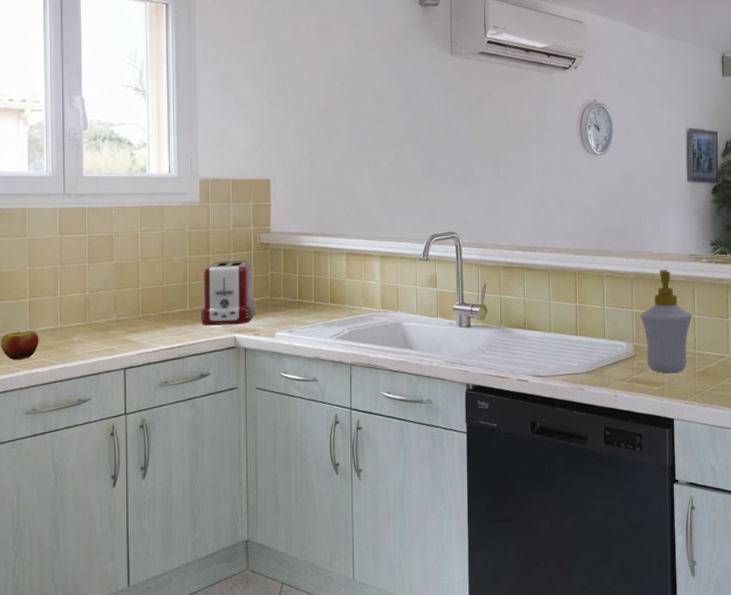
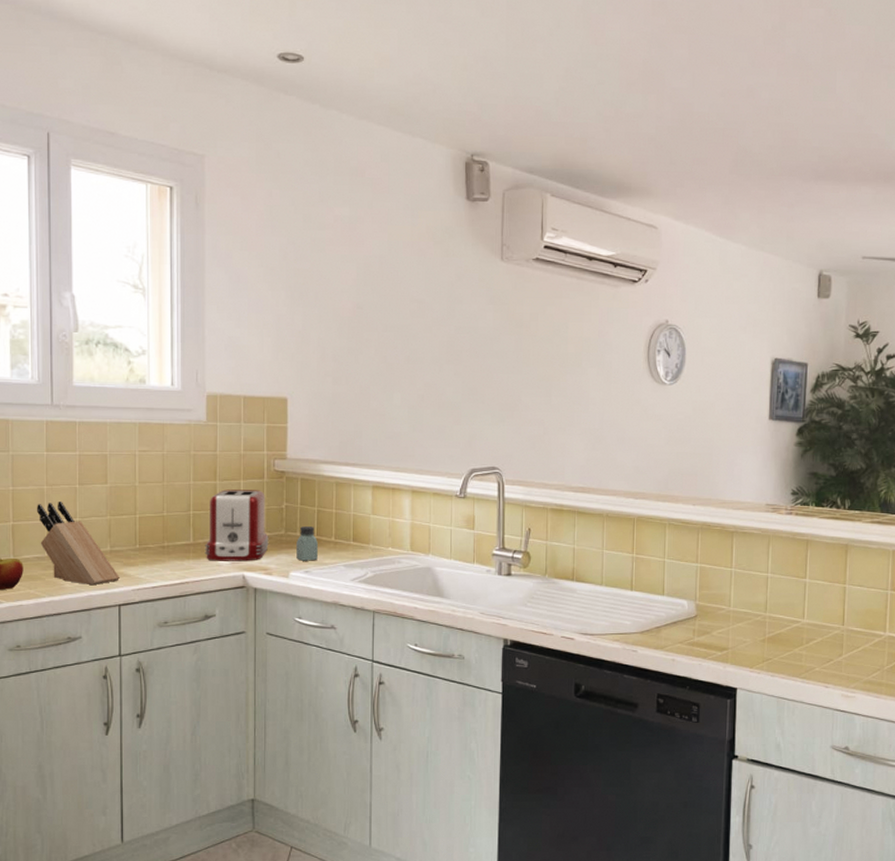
knife block: none [51,277,125,352] -> present [37,500,120,586]
saltshaker: none [281,291,300,322] -> present [296,526,318,561]
soap bottle: present [640,269,692,374] -> none [705,519,765,638]

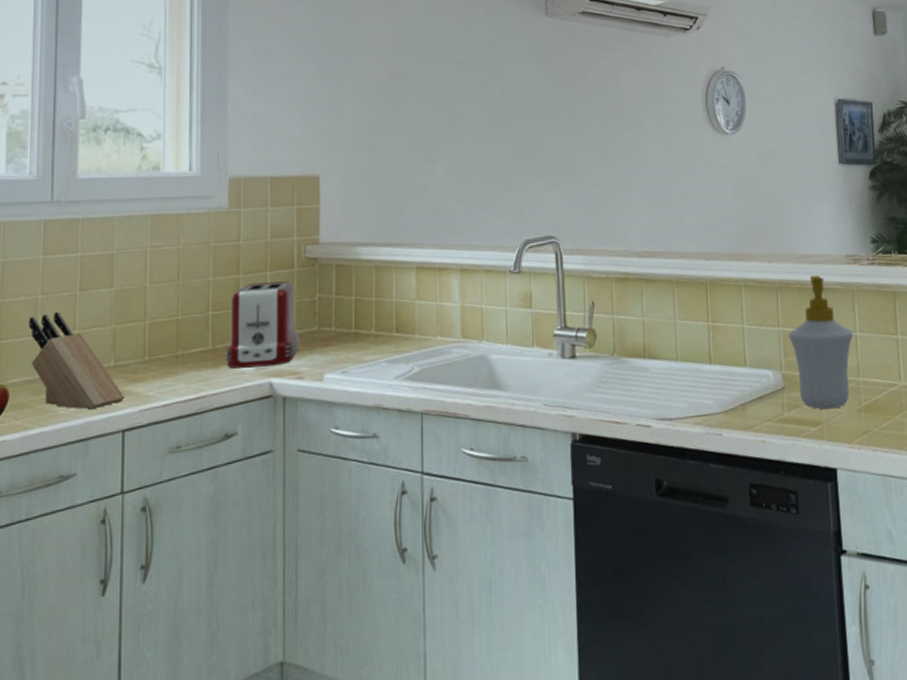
saltshaker: present [296,526,318,561] -> none [332,319,356,360]
soap bottle: none [705,519,765,638] -> present [789,274,853,410]

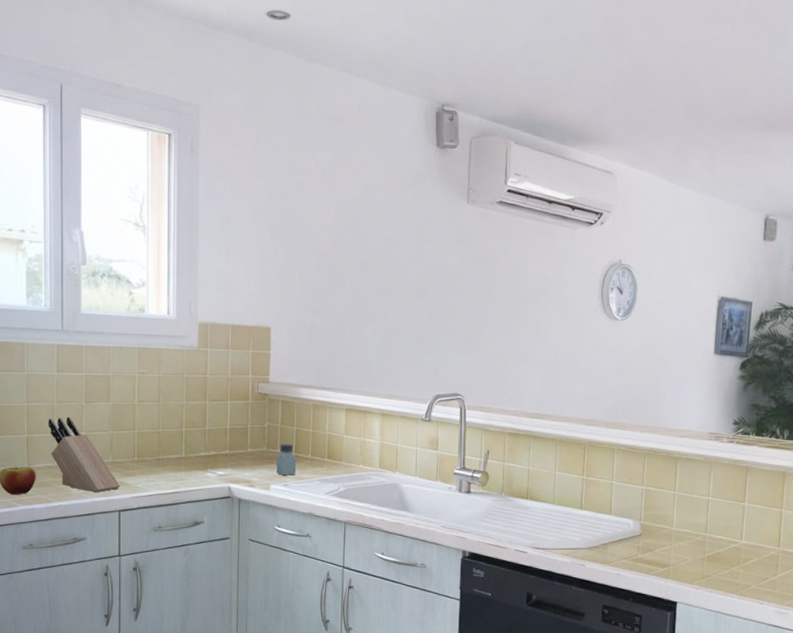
toaster: present [225,281,300,369] -> none [195,409,252,475]
saltshaker: none [332,319,356,360] -> present [276,444,296,476]
soap bottle: present [789,274,853,410] -> none [650,446,706,556]

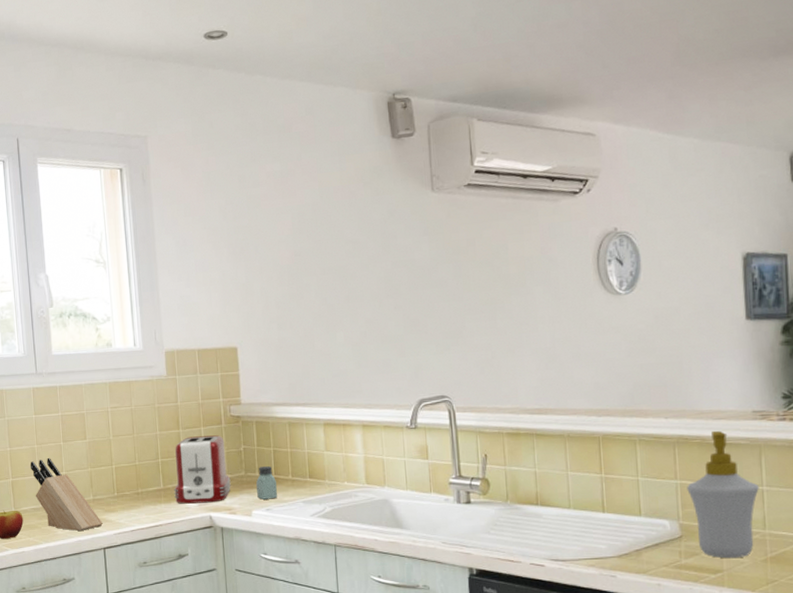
toaster: none [195,409,252,475] -> present [174,435,231,504]
soap bottle: none [650,446,706,556] -> present [687,430,759,559]

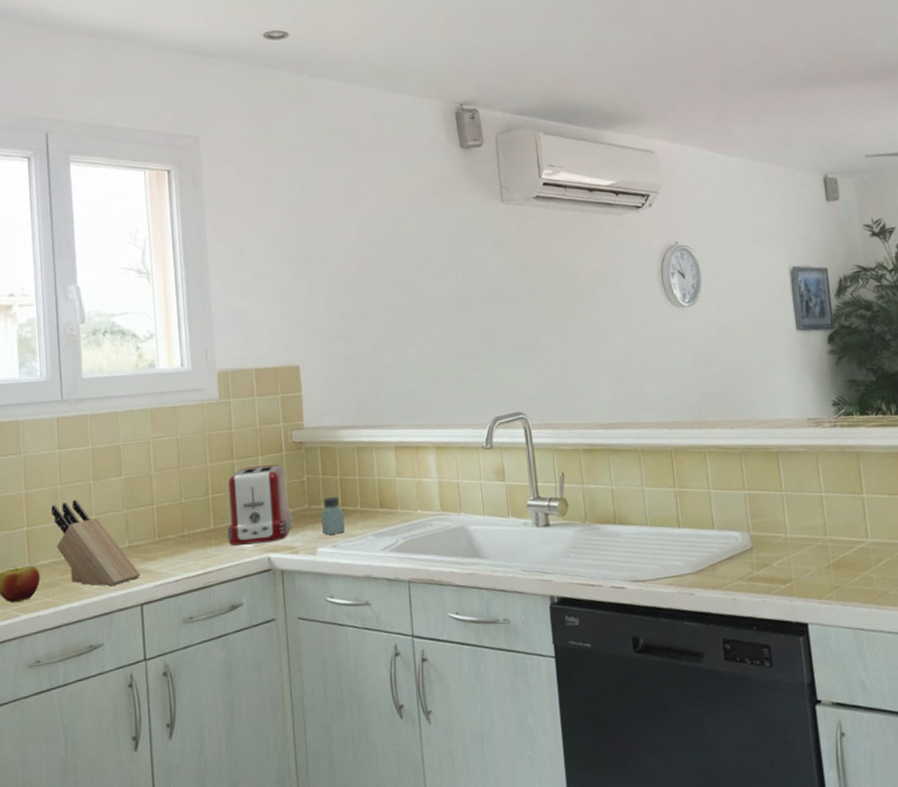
soap bottle: present [687,430,759,559] -> none [754,438,819,568]

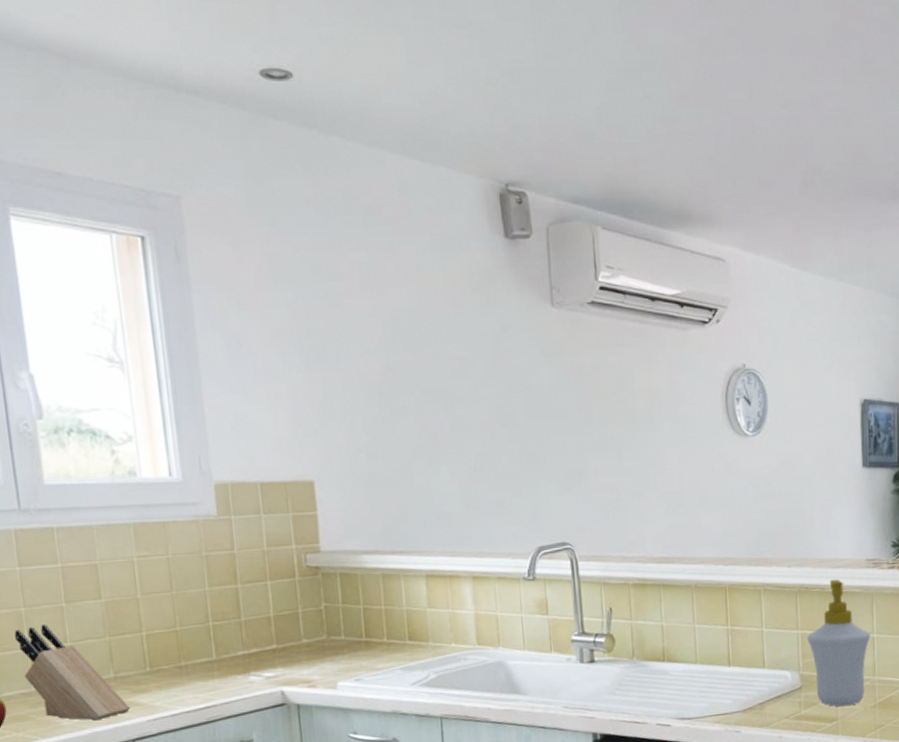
toaster: present [226,464,293,546] -> none [231,591,309,678]
saltshaker: present [321,497,345,535] -> none [342,627,369,668]
soap bottle: none [754,438,819,568] -> present [807,579,870,707]

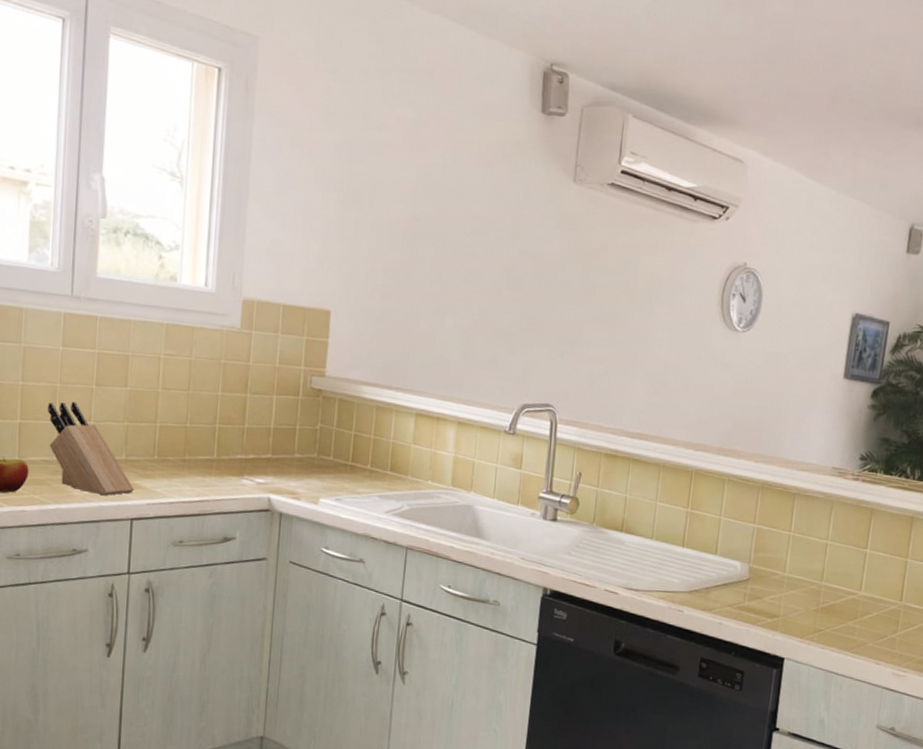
soap bottle: present [807,579,870,707] -> none [762,481,825,606]

